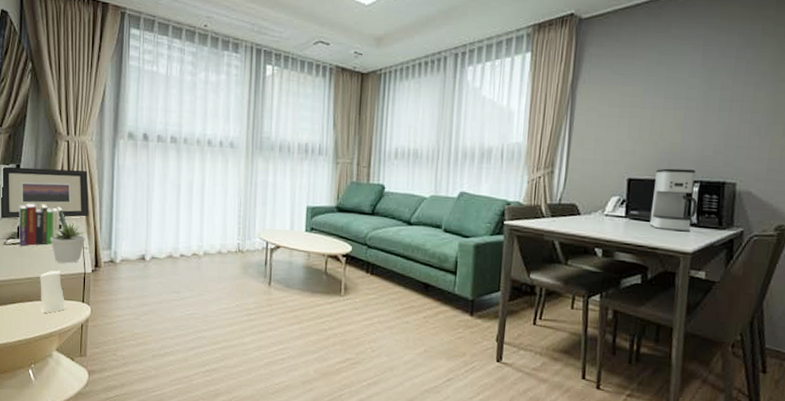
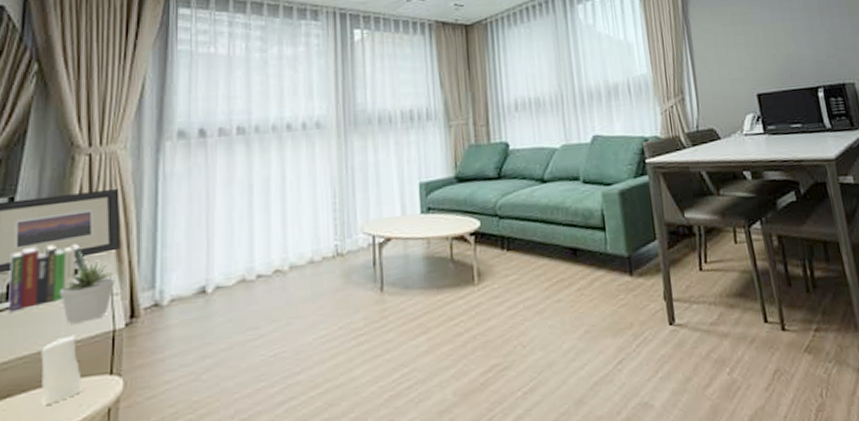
coffee maker: present [649,168,699,232] -> none [781,76,829,140]

